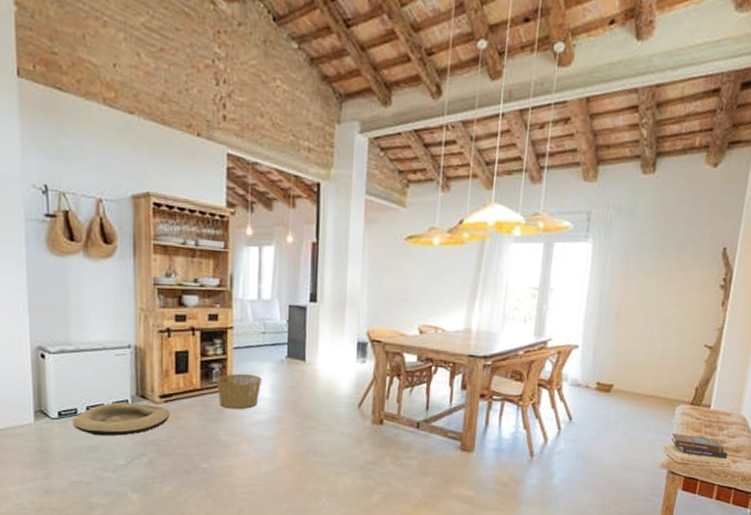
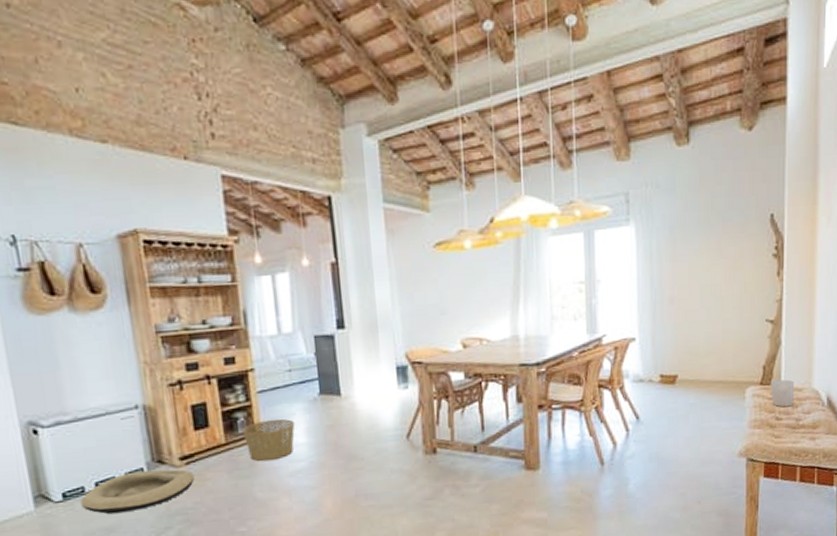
books: present [662,433,733,469] -> none [738,417,812,450]
candle holder: none [699,402,725,429] -> present [770,379,795,408]

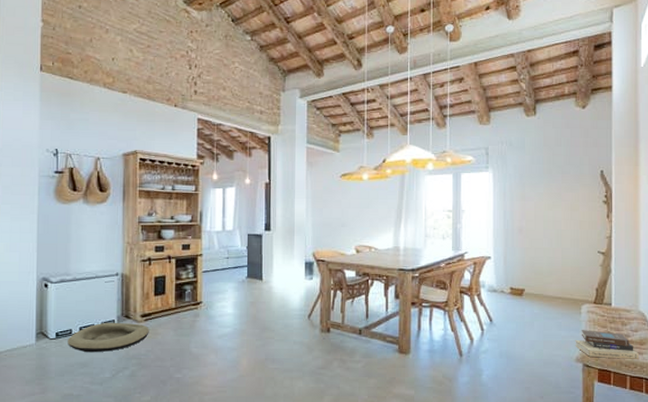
basket: present [242,418,295,462] -> none [188,293,227,325]
books: none [738,417,812,450] -> present [575,330,640,360]
candle holder: present [770,379,795,408] -> none [602,301,624,324]

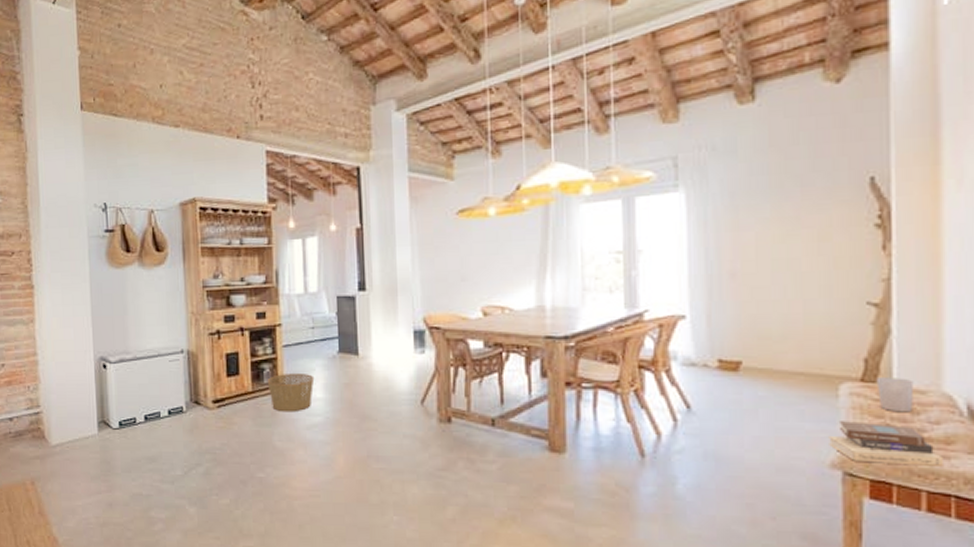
dog bed: present [67,322,149,353] -> none [132,409,223,446]
basket: none [188,293,227,325] -> present [267,372,315,412]
candle holder: none [602,301,624,324] -> present [876,378,914,413]

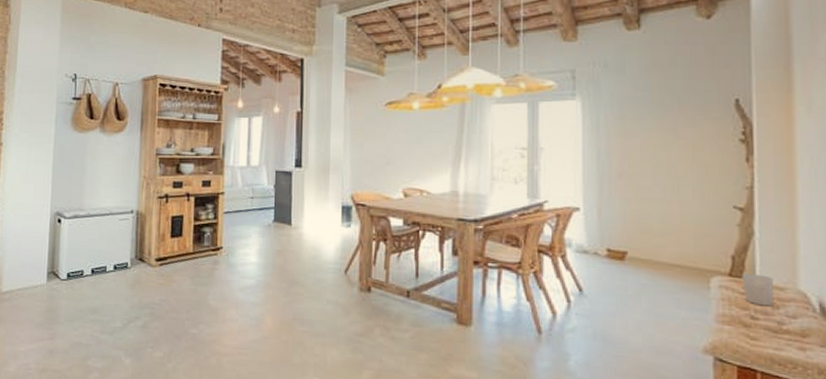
basket: present [267,372,315,412] -> none [207,237,250,274]
books: present [829,421,945,468] -> none [702,311,801,358]

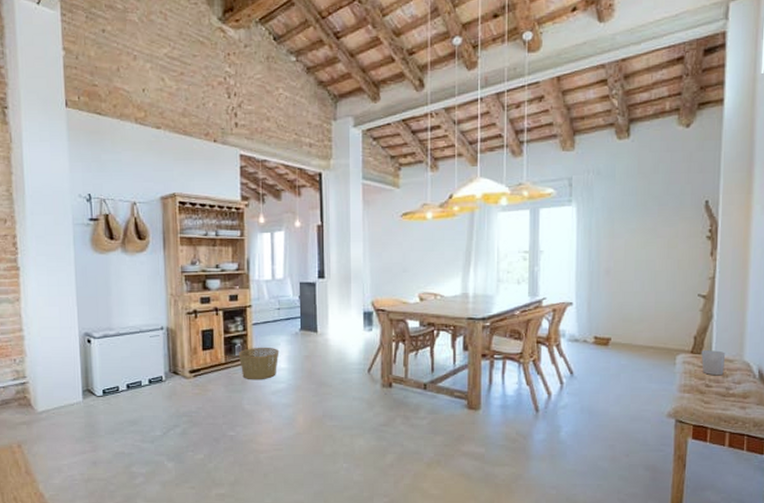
basket: none [207,237,250,274] -> present [238,347,280,380]

